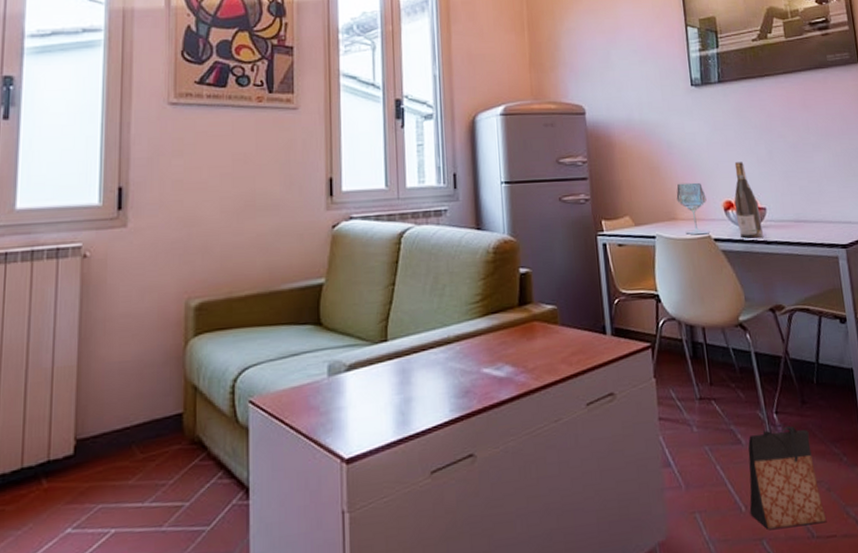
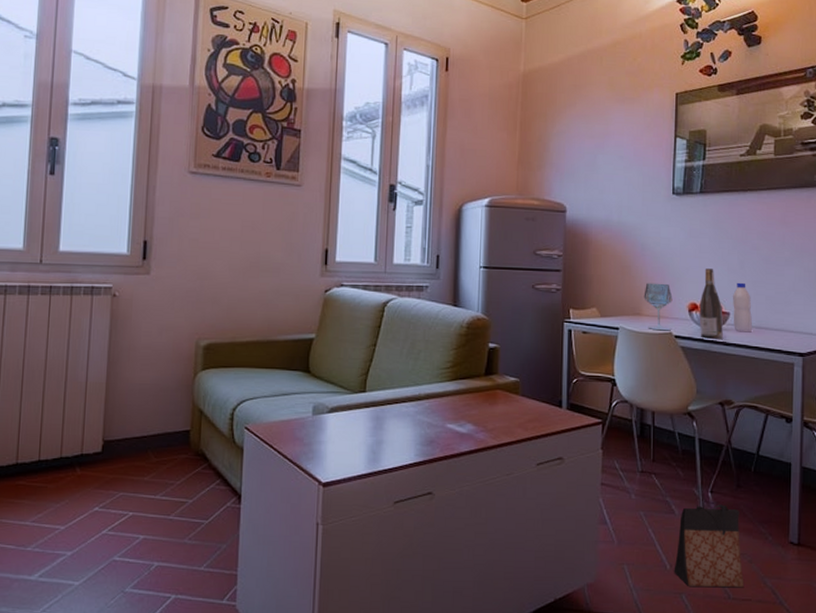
water bottle: none [766,174,792,228] -> present [733,282,753,333]

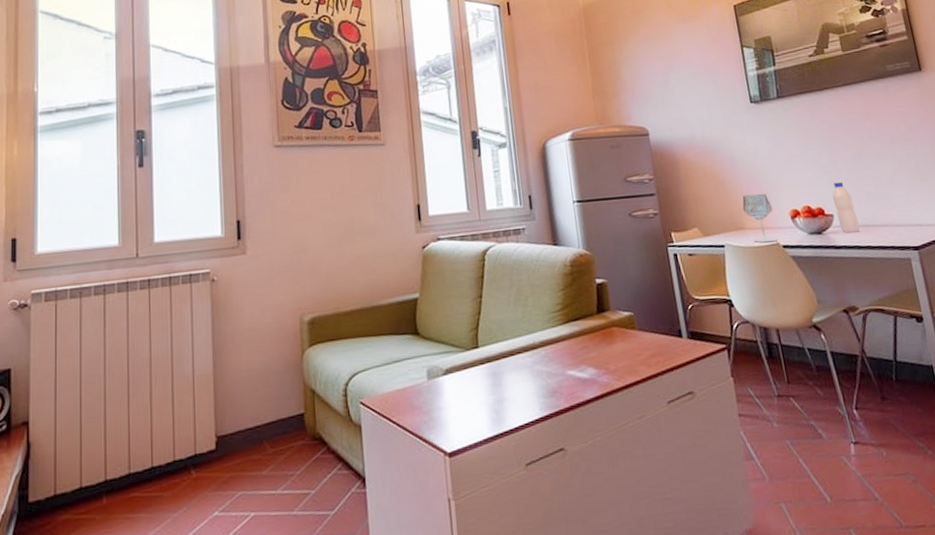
bag: present [674,504,745,588] -> none [829,420,915,519]
wine bottle: present [699,268,724,340] -> none [798,172,833,246]

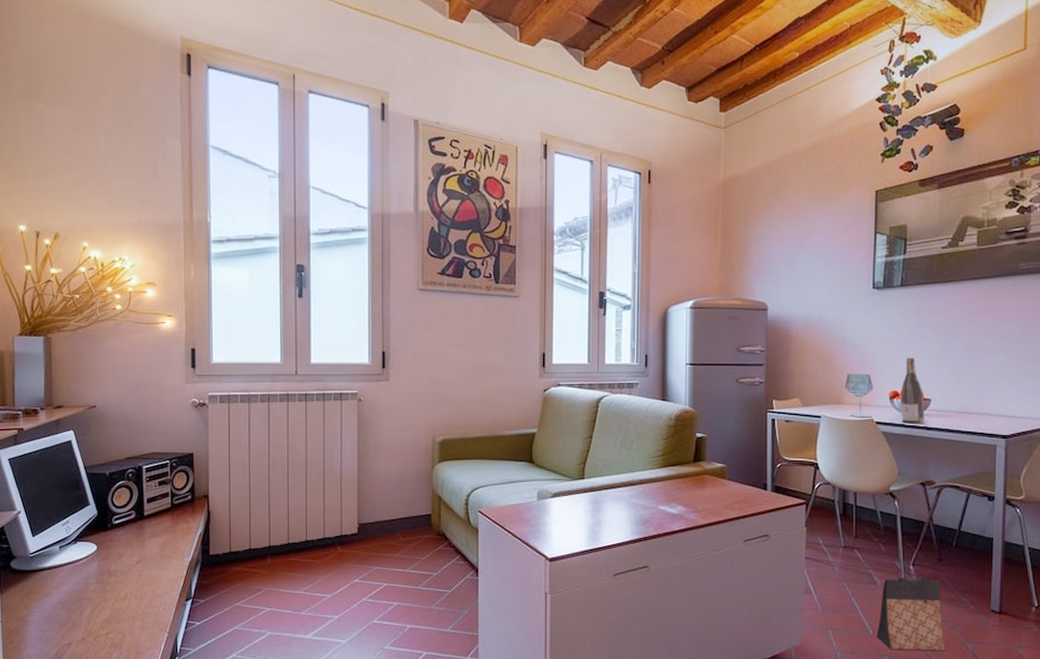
wine bottle: none [798,172,833,246] -> present [900,358,925,425]
bag: none [829,420,915,519] -> present [876,576,946,651]
water bottle: present [832,181,861,233] -> none [934,370,955,417]

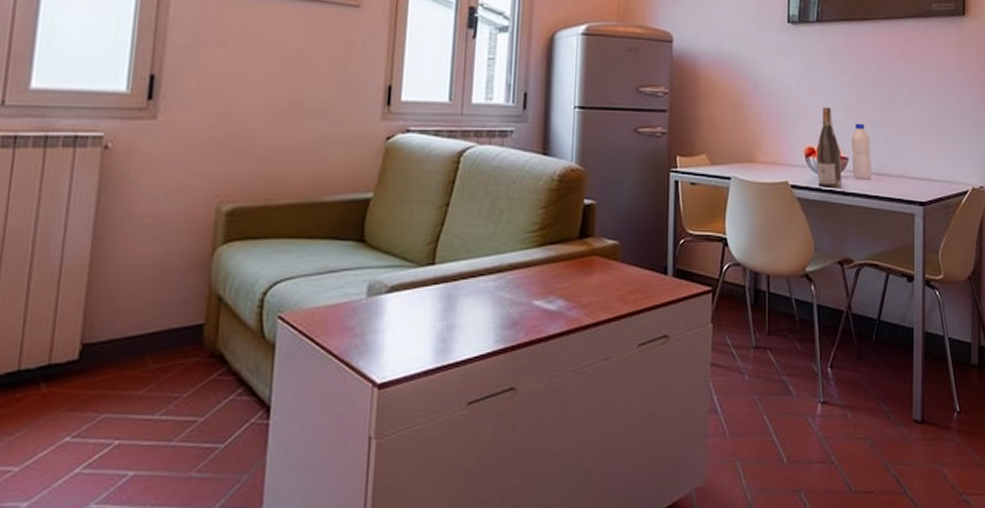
wine glass: present [845,373,874,418] -> none [757,124,789,180]
bag: present [876,576,946,651] -> none [791,380,867,481]
water bottle: none [934,370,955,417] -> present [852,123,872,180]

